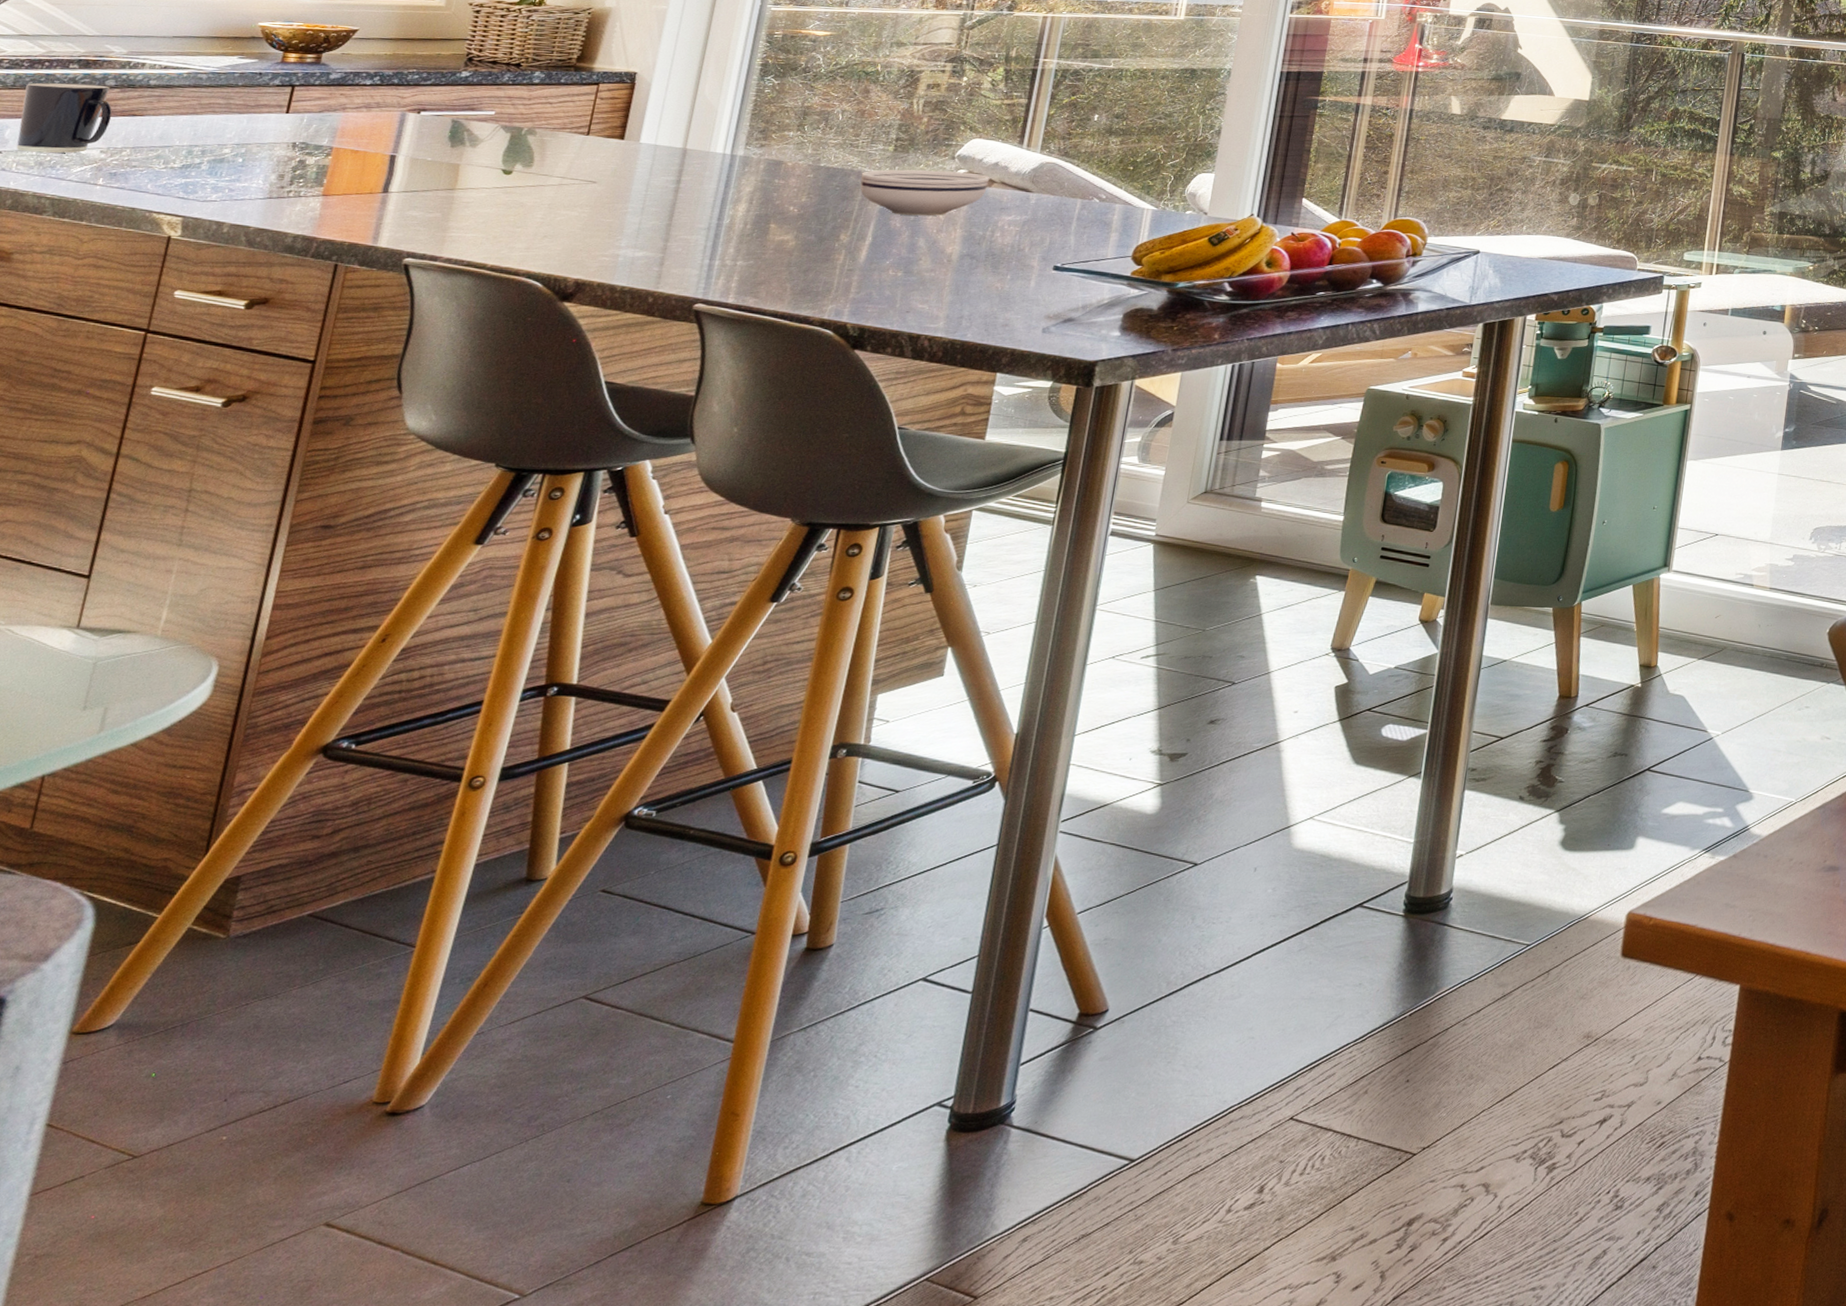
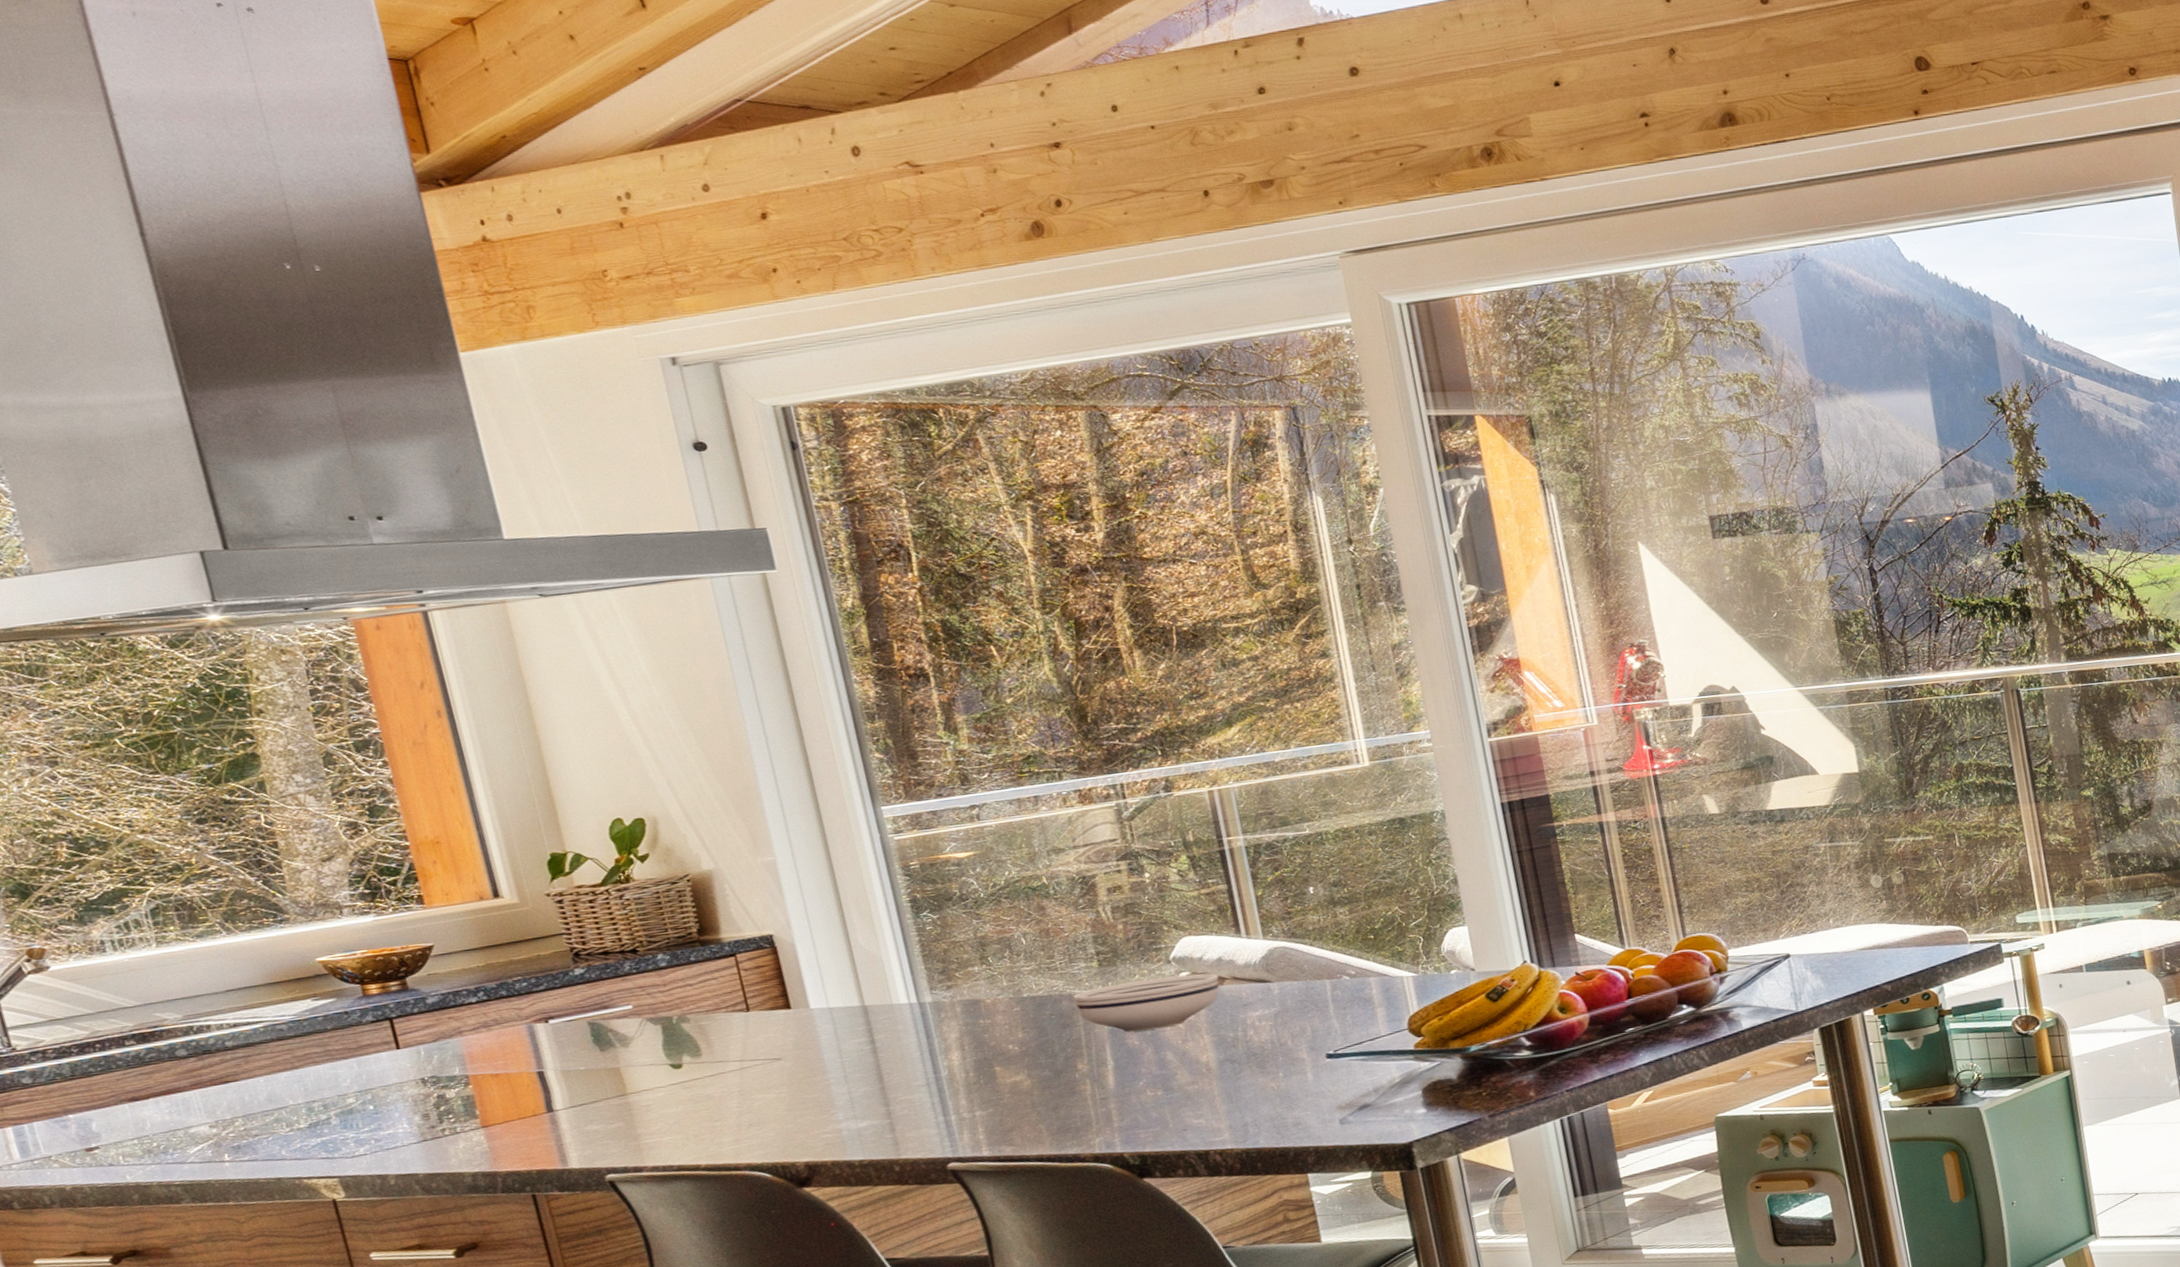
mug: present [16,82,112,153] -> none [87,1056,205,1143]

